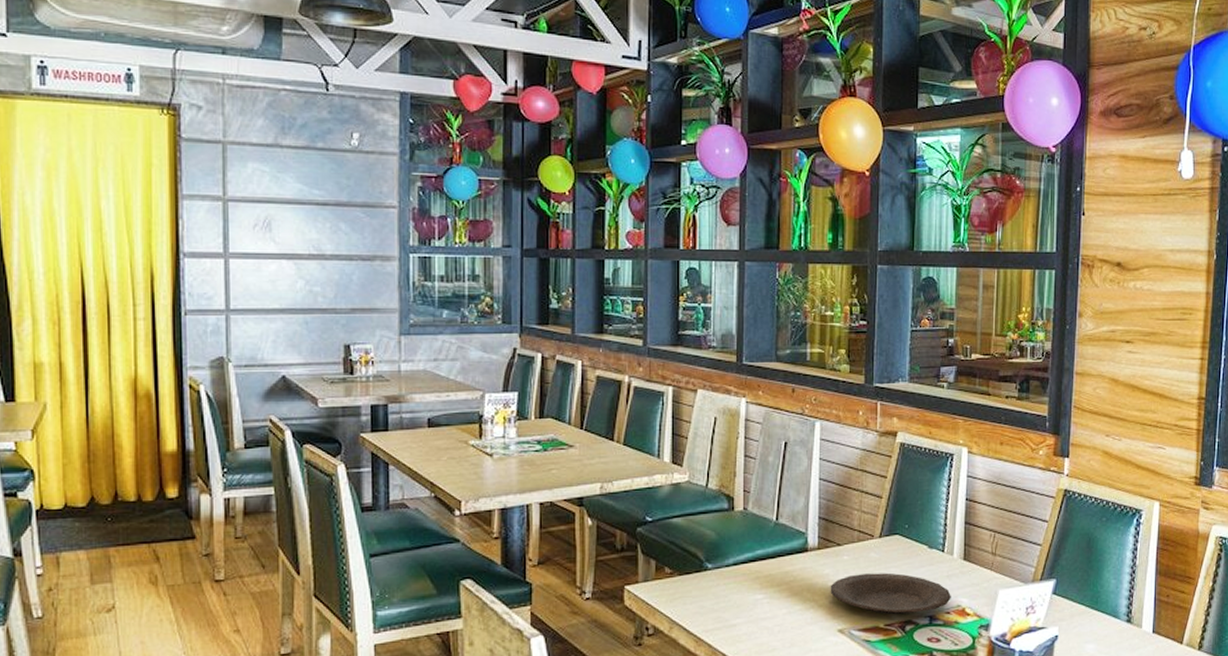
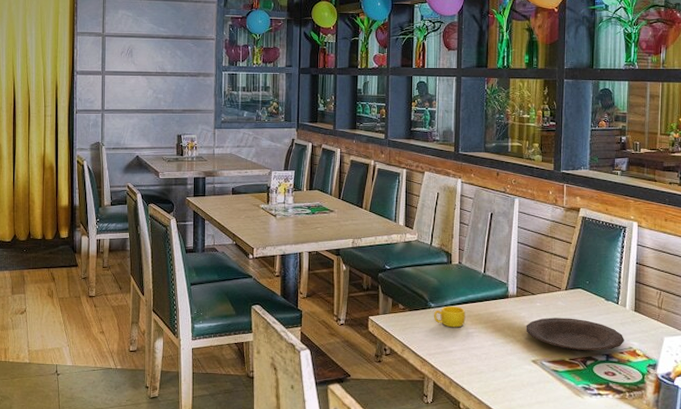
cup: none [712,565,753,594] -> present [434,305,466,328]

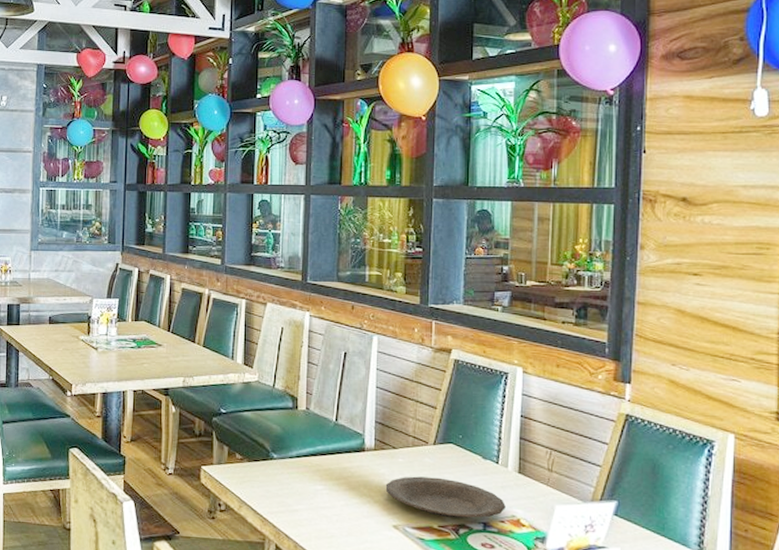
cup: present [434,305,466,328] -> none [277,457,314,483]

